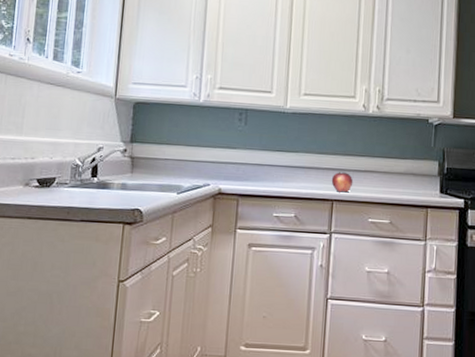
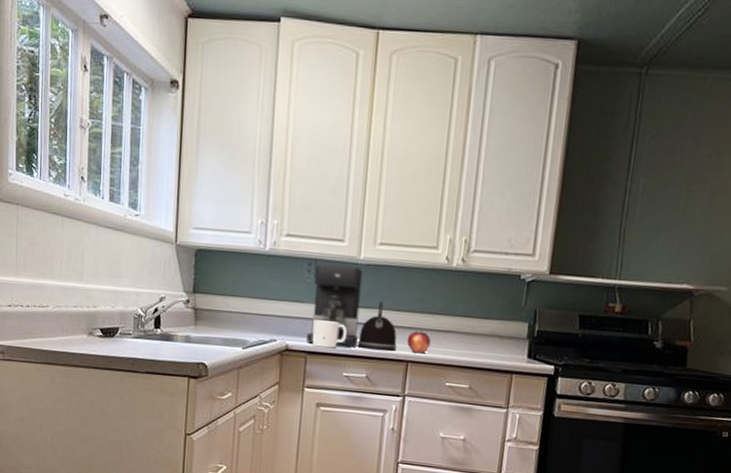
coffee maker: none [238,113,290,189] -> present [306,264,363,348]
mug: none [243,164,277,191] -> present [312,320,348,349]
kettle: none [286,145,322,192] -> present [357,300,397,351]

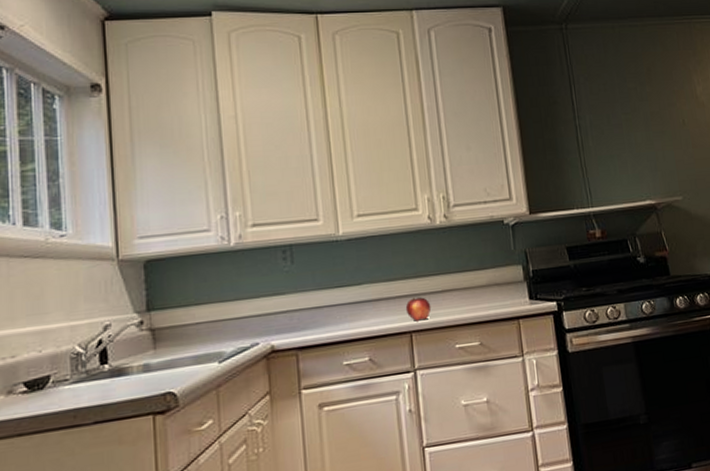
coffee maker: present [306,264,363,348] -> none [292,244,353,338]
mug: present [312,320,348,349] -> none [299,307,340,340]
kettle: present [357,300,397,351] -> none [353,274,396,330]

